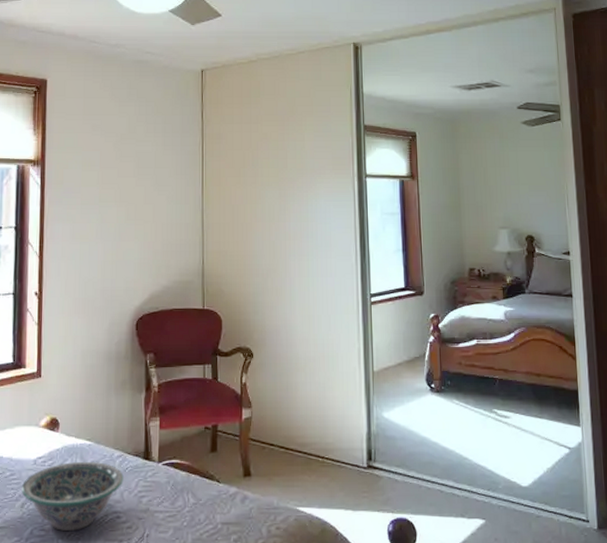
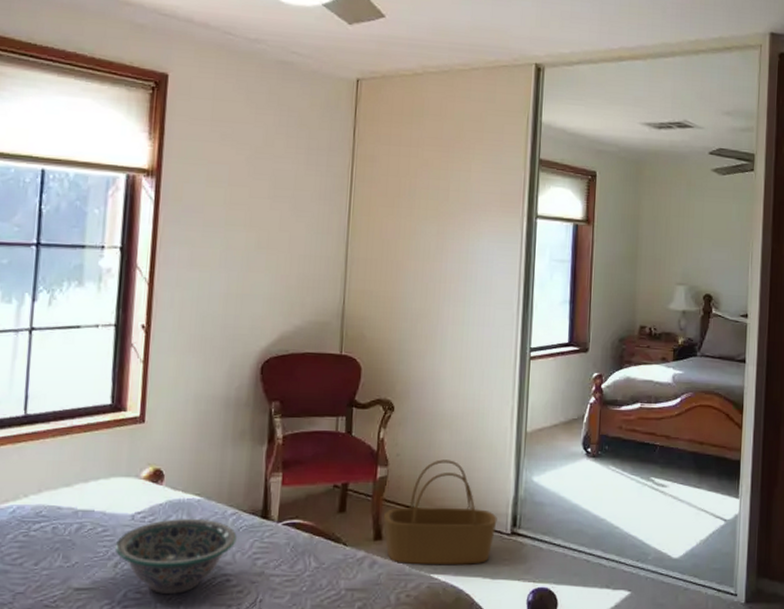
basket: none [250,400,354,498] -> present [383,459,497,564]

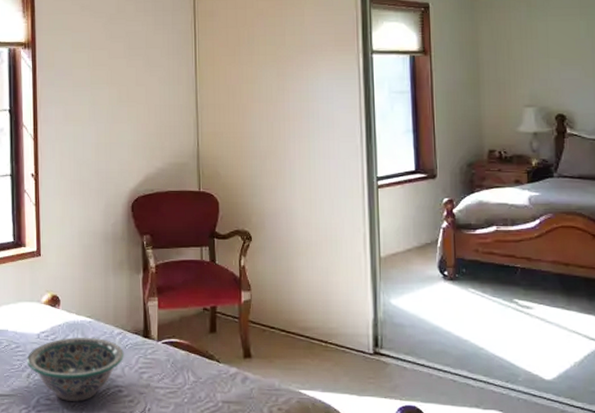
basket: present [383,459,497,564] -> none [250,284,359,382]

